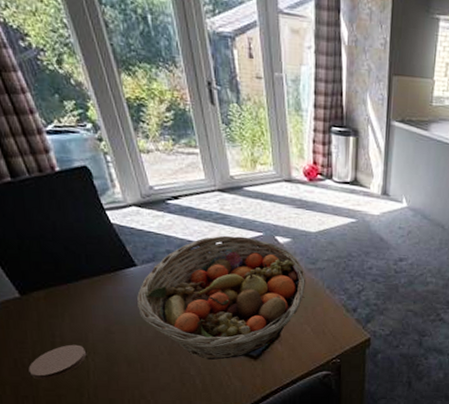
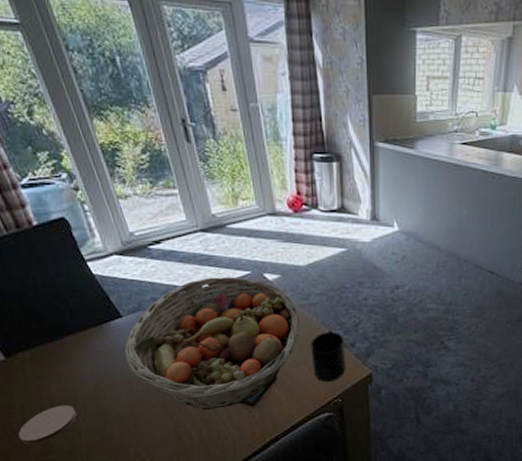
mug: none [315,295,347,343] -> present [310,330,346,383]

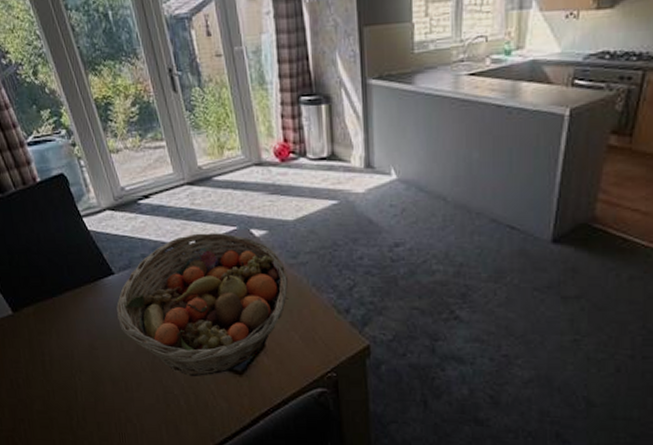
coaster: present [18,405,77,445] -> none [23,362,74,402]
mug: present [310,330,346,383] -> none [301,294,340,353]

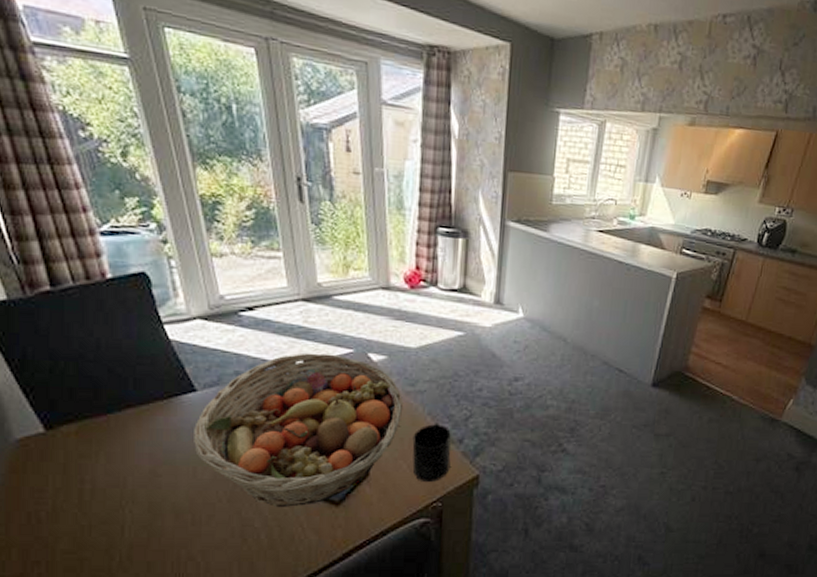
mug: none [301,294,340,353] -> present [412,423,451,483]

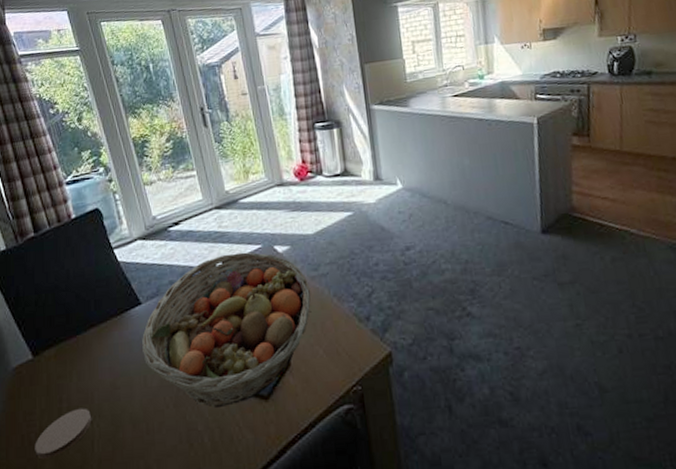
coaster: none [45,491,123,539] -> present [35,408,92,460]
mug: present [412,423,451,483] -> none [323,303,363,366]

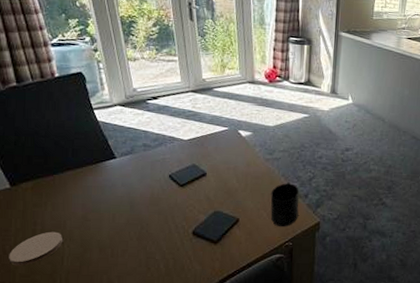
fruit basket: present [142,252,311,408] -> none [113,130,264,244]
mug: none [323,303,363,366] -> present [270,182,299,227]

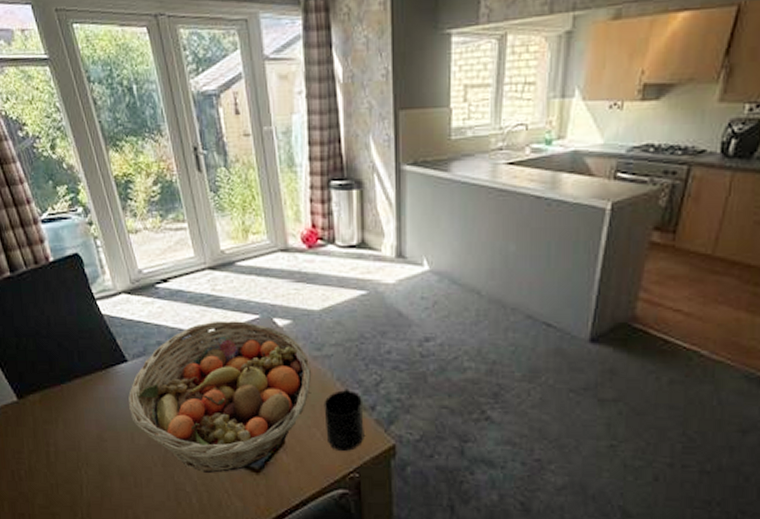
coaster: present [9,231,63,266] -> none [25,454,80,496]
fruit basket: none [113,130,264,244] -> present [129,321,312,473]

